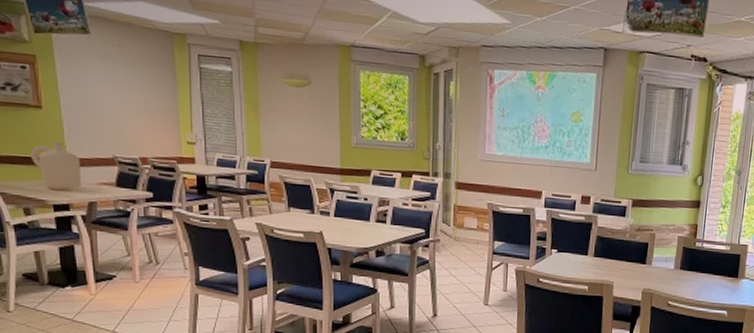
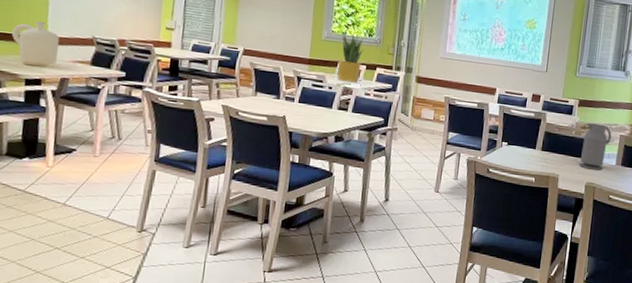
planter: none [371,138,398,193] -> present [337,33,364,83]
water jug: none [635,224,669,277] -> present [579,123,612,172]

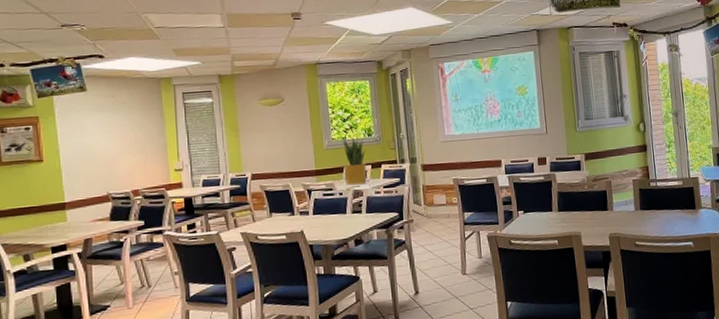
water jug: present [11,20,59,68] -> none [31,188,77,234]
water jug: present [579,123,612,172] -> none [597,173,625,221]

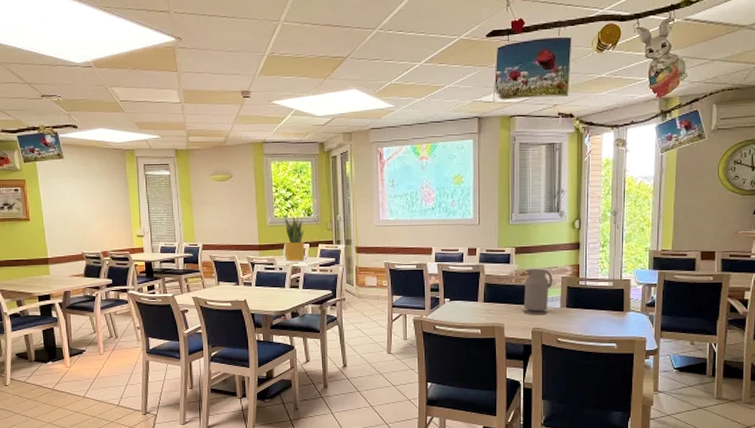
water jug: none [597,173,625,221] -> present [523,269,553,316]

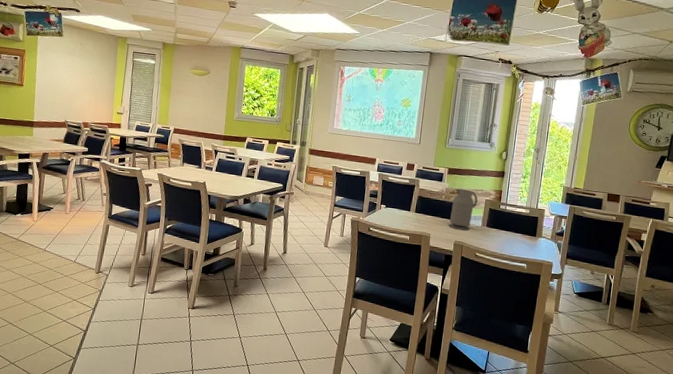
planter: present [283,216,305,262] -> none [245,114,267,155]

